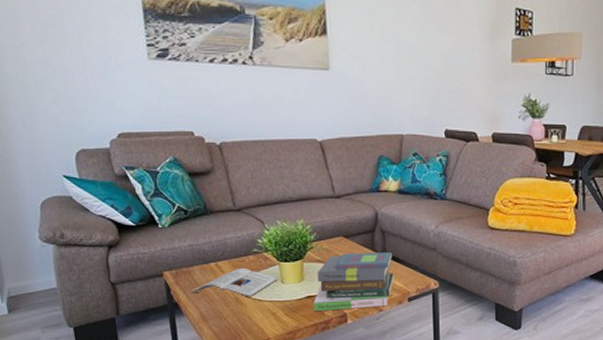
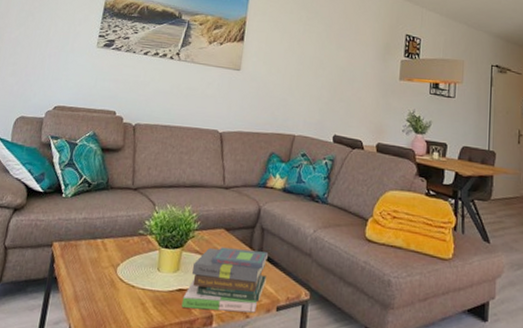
magazine: present [191,267,279,297] -> none [73,248,156,282]

